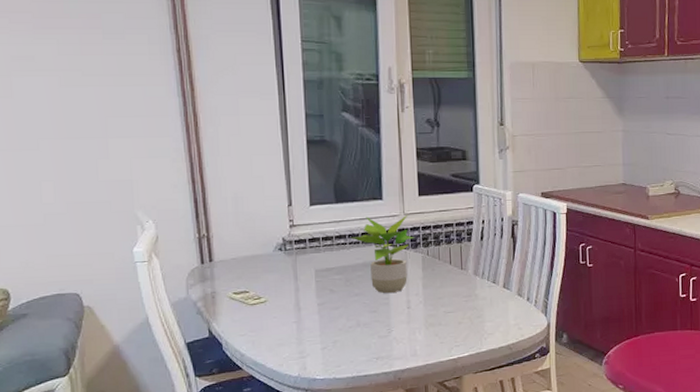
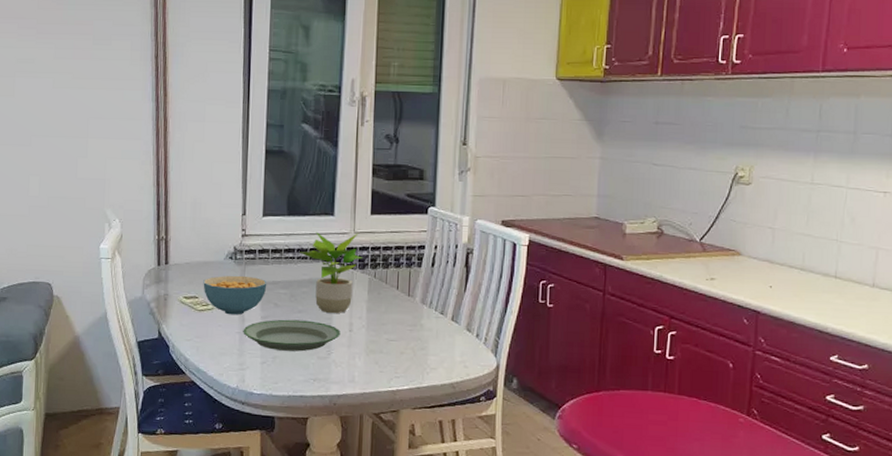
cereal bowl: none [253,265,321,306] -> present [203,275,267,315]
plate: none [300,302,399,335] -> present [243,319,341,352]

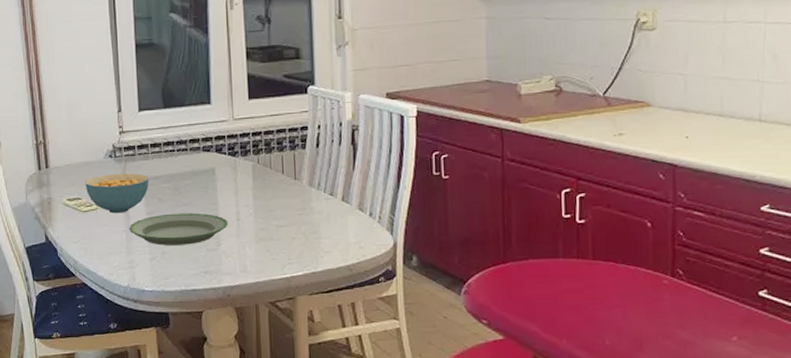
potted plant: present [299,232,363,314] -> none [178,119,244,204]

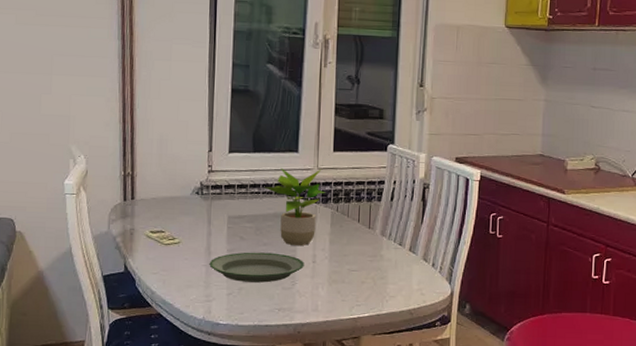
cereal bowl: present [85,173,149,214] -> none [169,210,233,249]
potted plant: none [178,119,244,204] -> present [264,168,326,246]

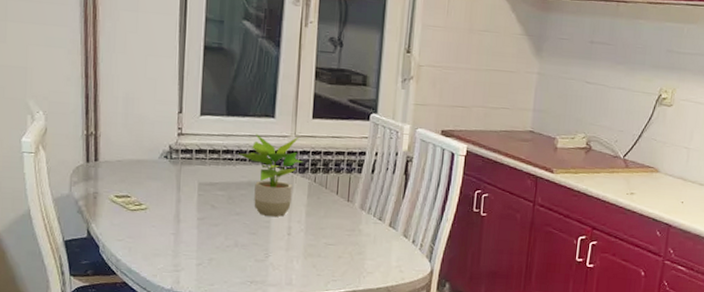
plate: present [209,252,304,283] -> none [178,221,279,254]

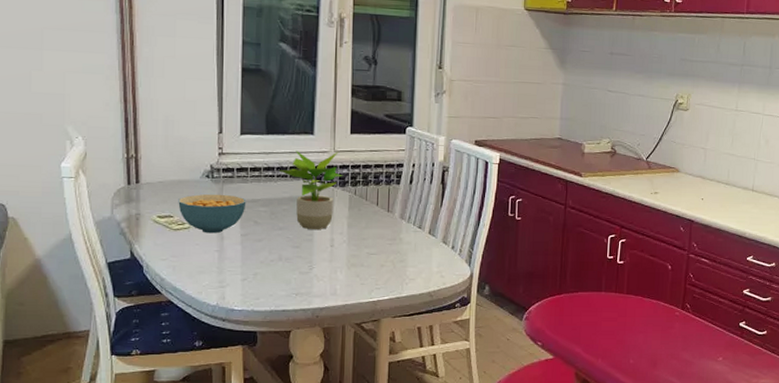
cereal bowl: none [136,175,204,216] -> present [178,194,246,234]

